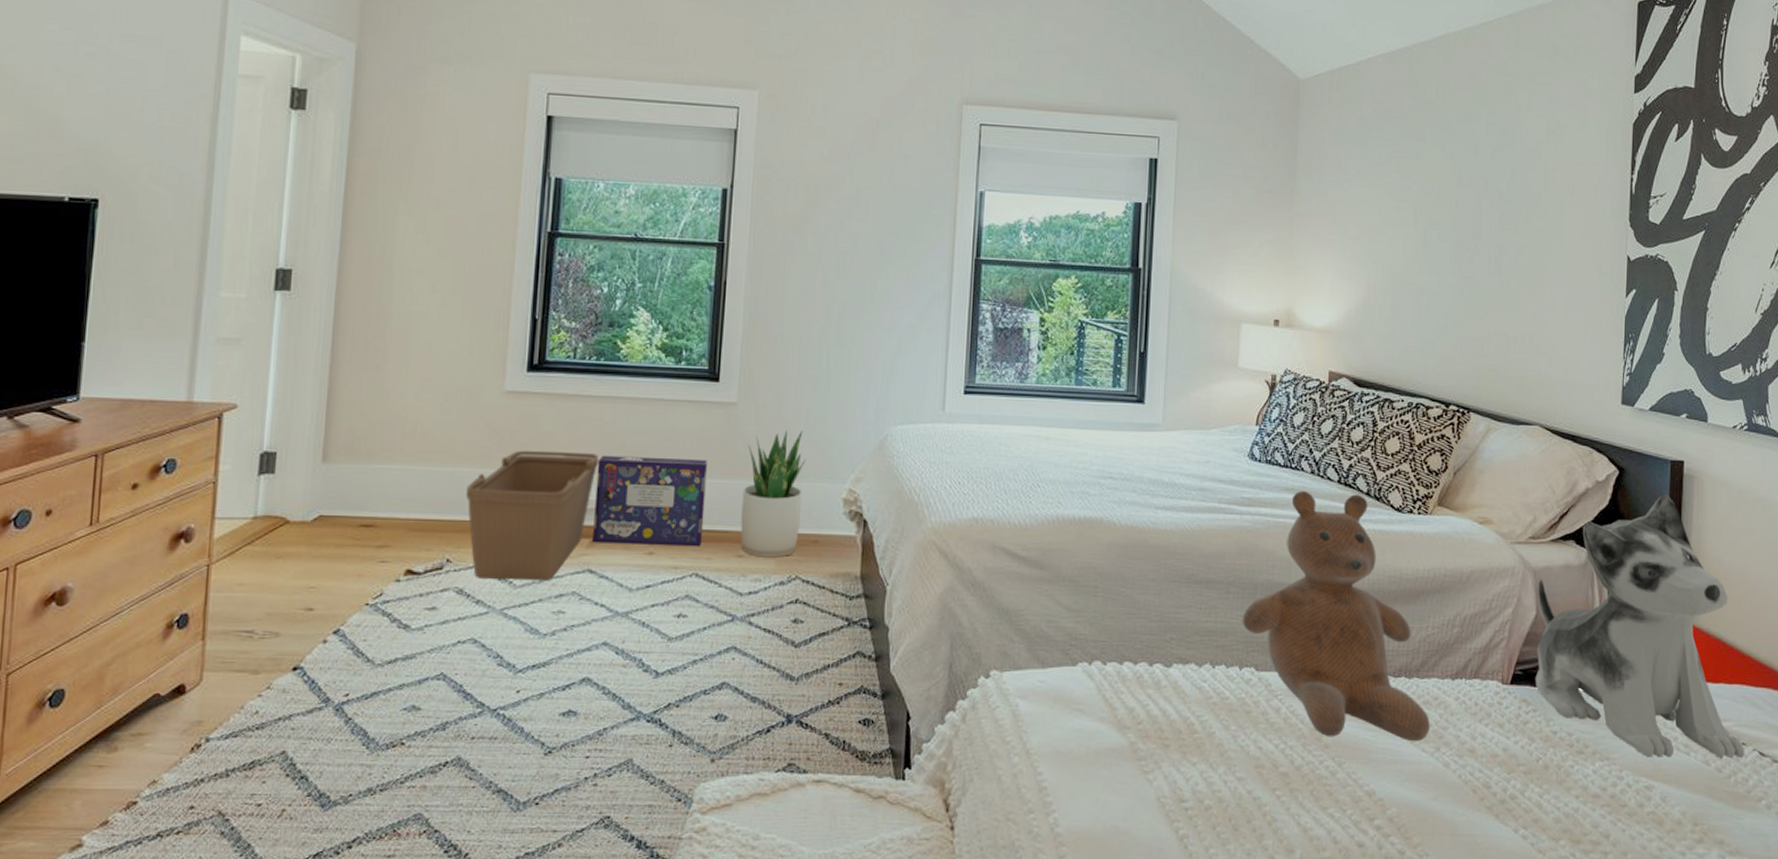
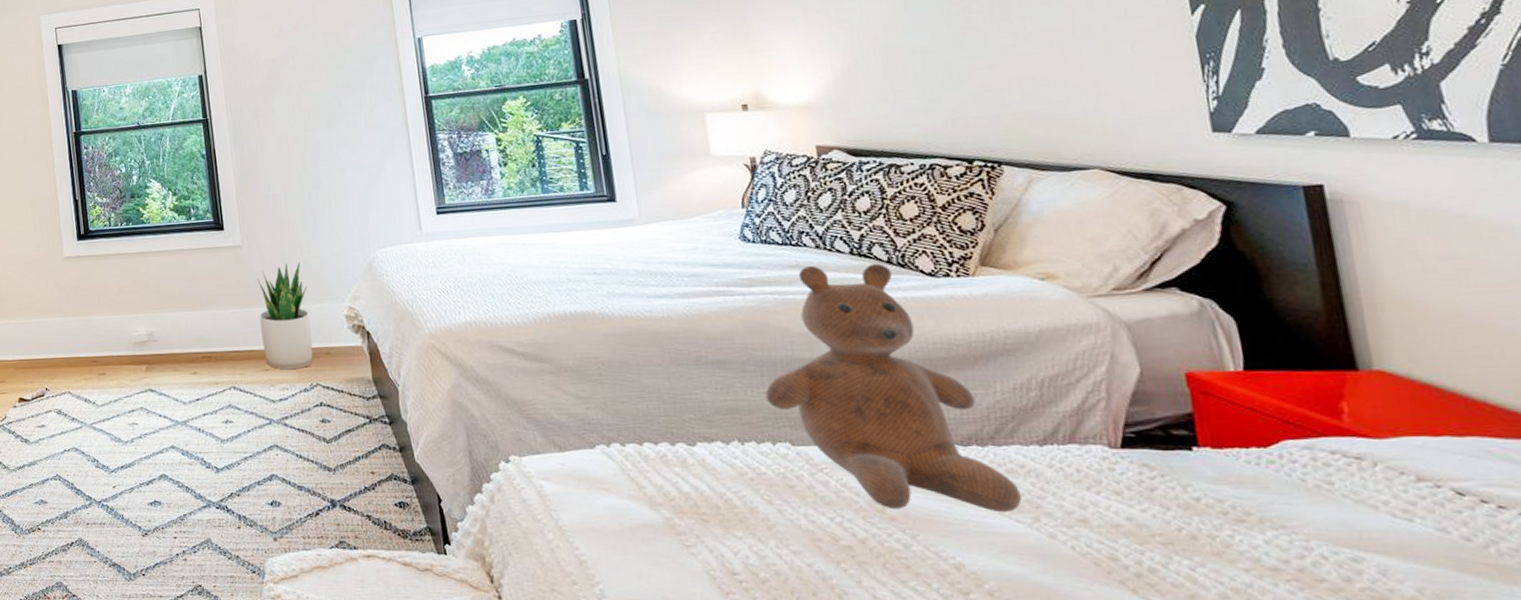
bicycle basket: present [466,450,599,580] -> none [50,298,143,401]
toy box: present [591,455,707,547] -> none [141,294,234,368]
plush toy: present [1535,494,1745,758] -> none [1135,224,1507,525]

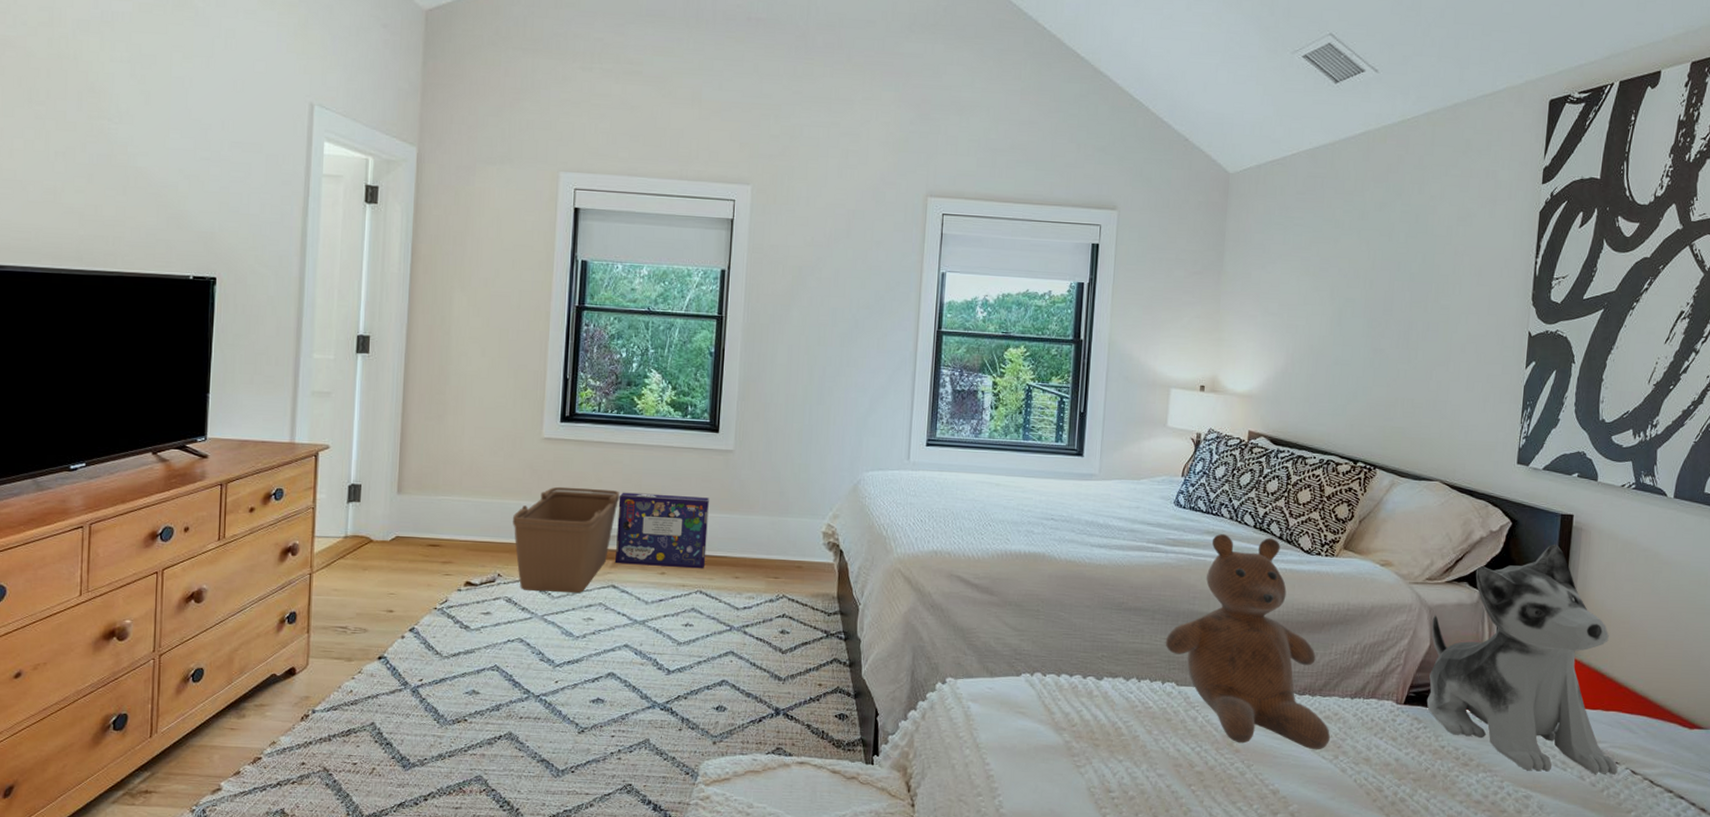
bicycle basket: none [50,298,143,401] -> present [513,486,620,593]
toy box: none [141,294,234,368] -> present [614,492,709,569]
planter: present [257,262,313,370] -> none [737,474,792,580]
plush toy: none [1135,224,1507,525] -> present [1426,544,1618,775]

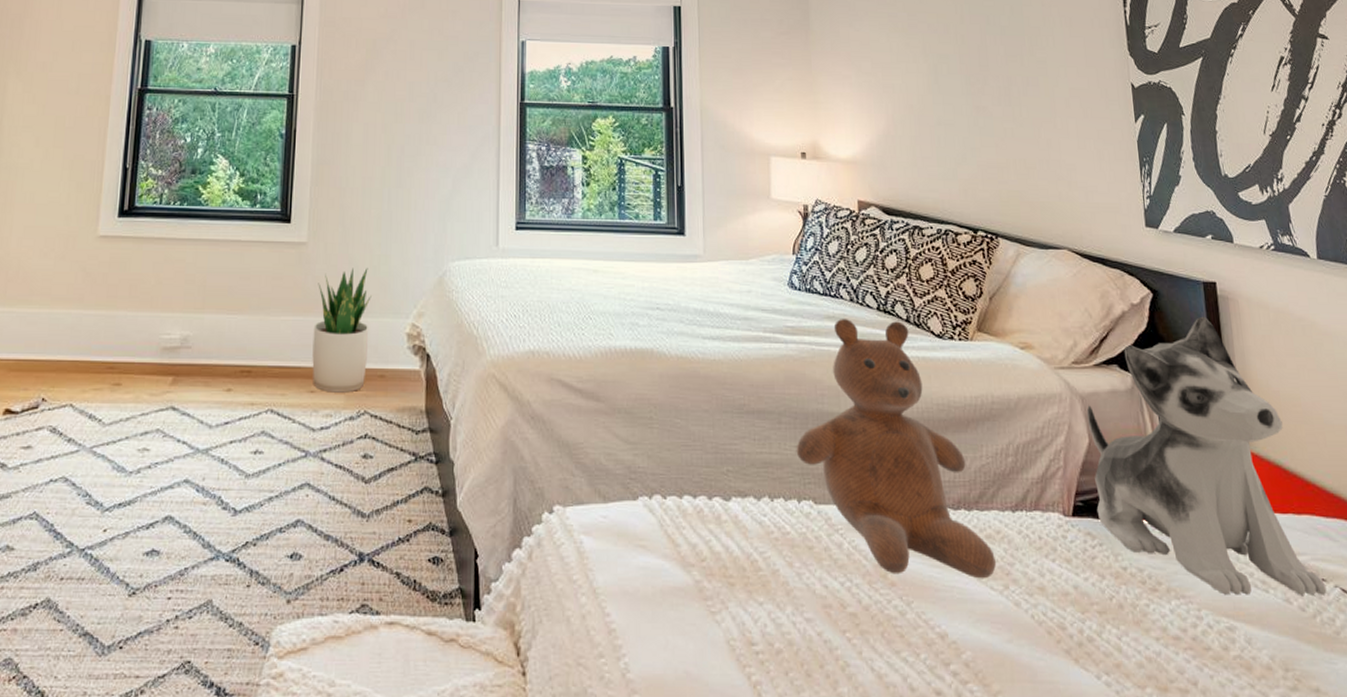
bicycle basket: present [513,486,620,593] -> none [61,291,182,417]
toy box: present [614,492,709,569] -> none [174,295,281,383]
planter: none [737,474,792,580] -> present [312,268,372,393]

